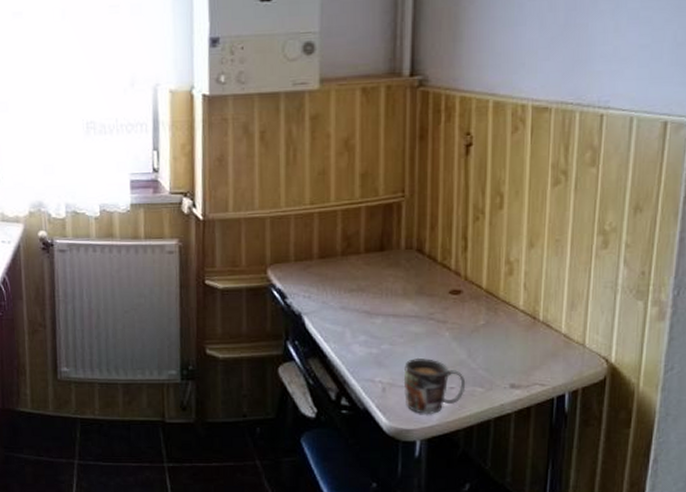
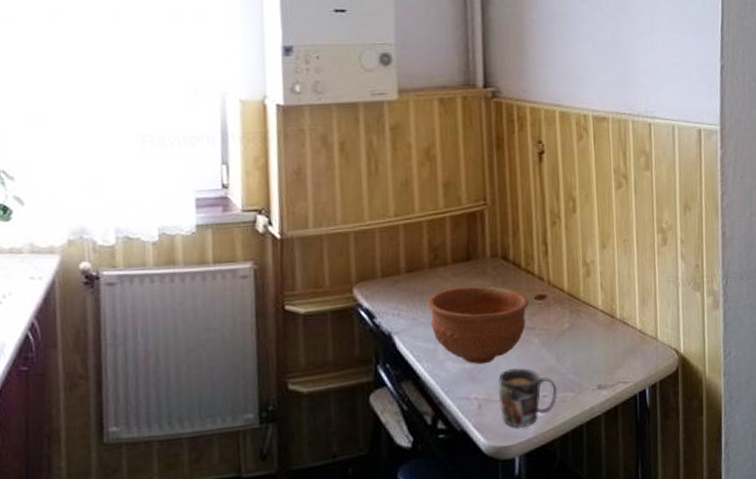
bowl: none [338,276,443,351] -> present [428,286,530,365]

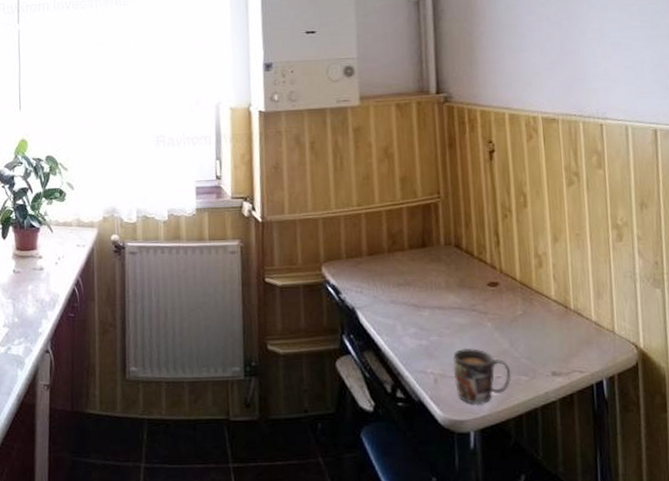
bowl: present [428,286,530,365] -> none [387,270,483,342]

